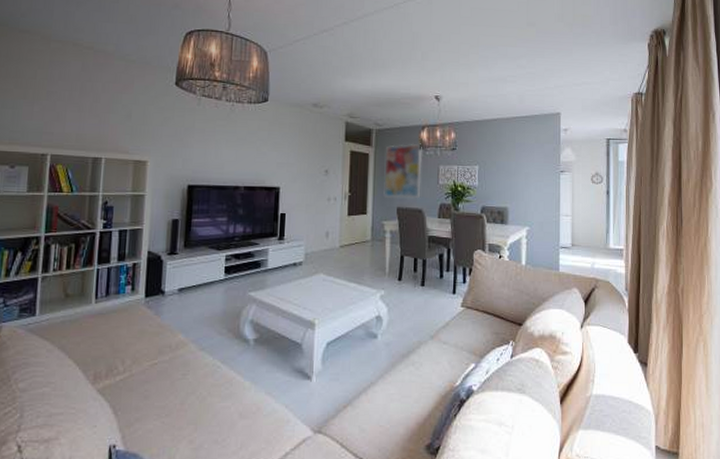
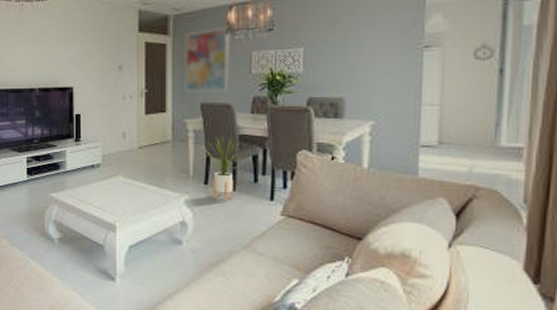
house plant: none [400,236,429,296] -> present [206,135,241,202]

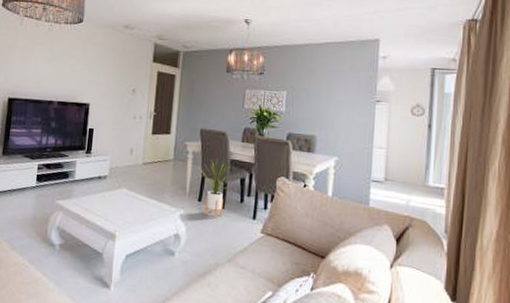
wall art: present [184,26,230,93] -> none [188,66,229,121]

